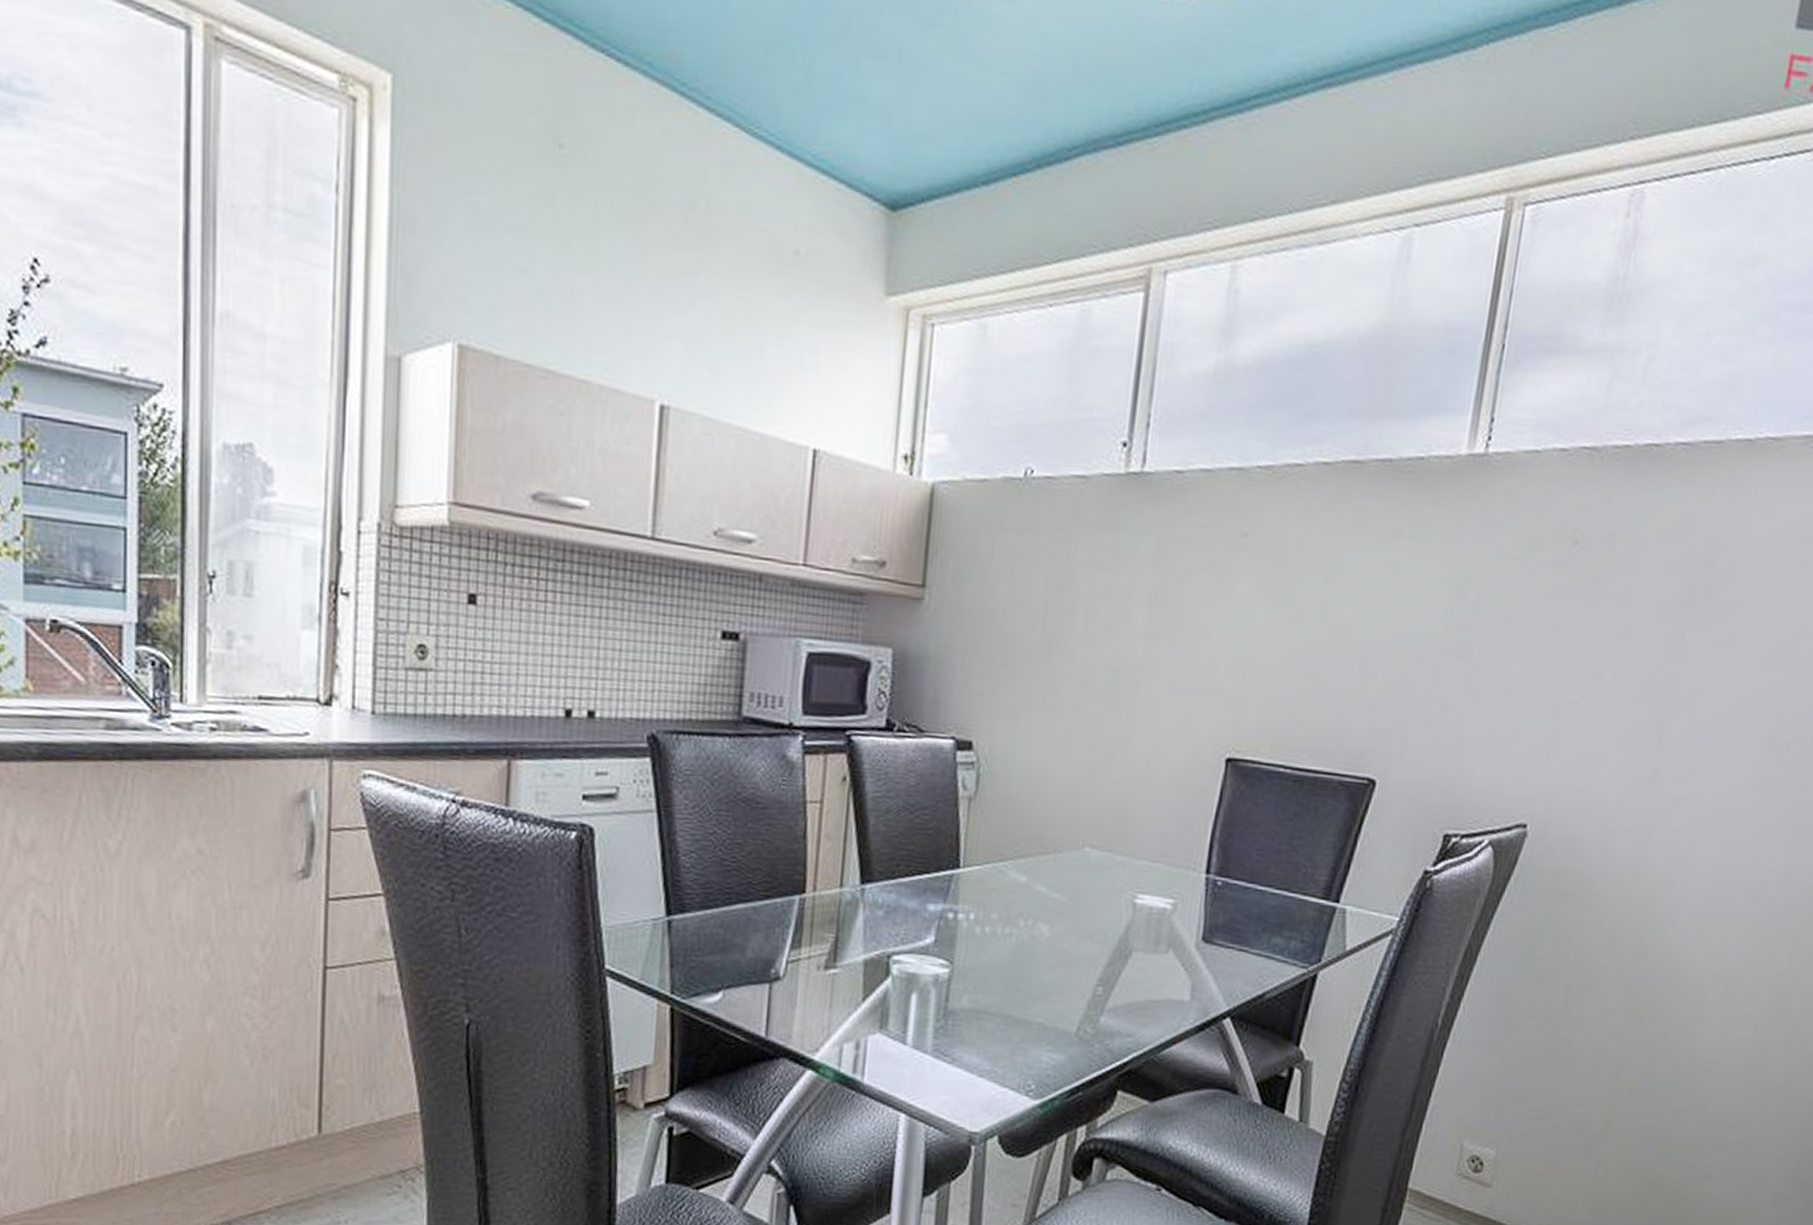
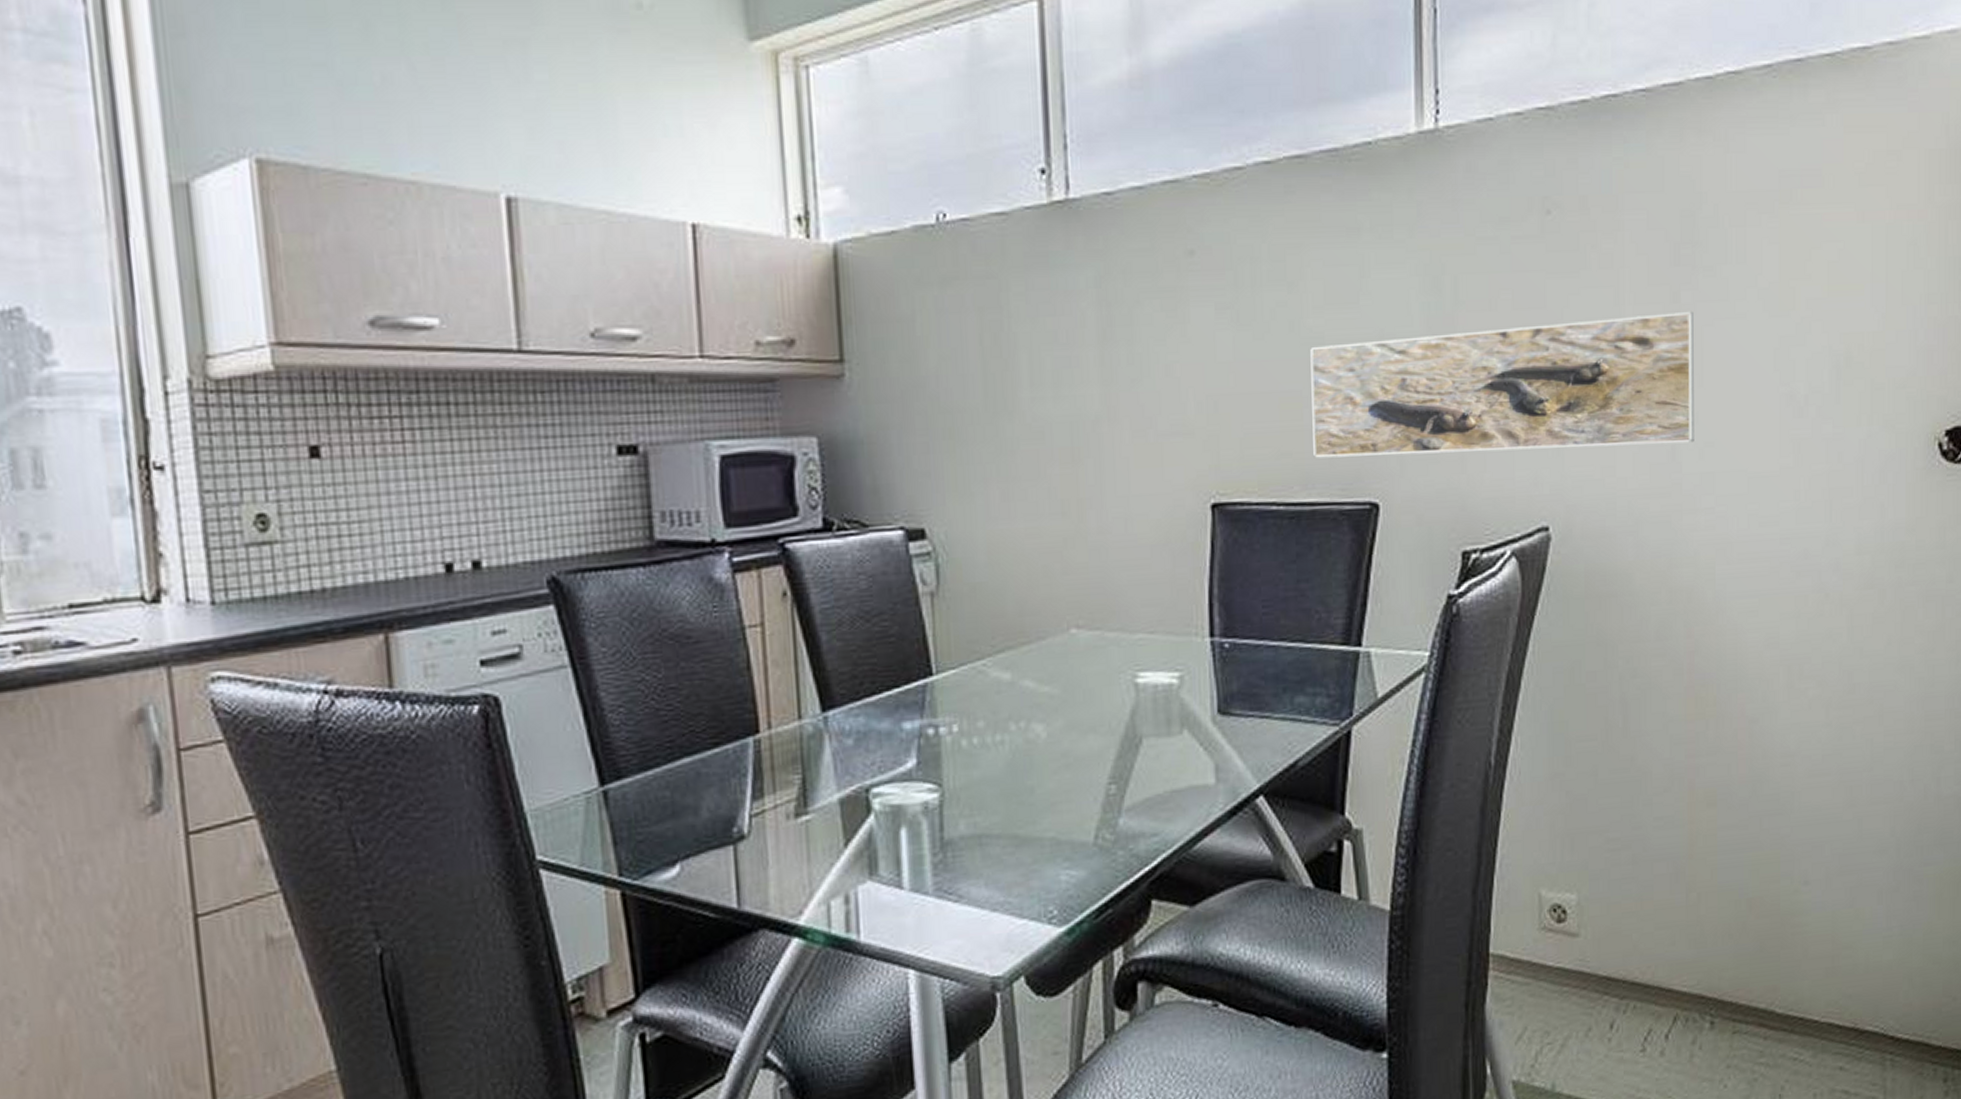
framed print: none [1324,633,1696,770] -> present [1310,311,1694,459]

